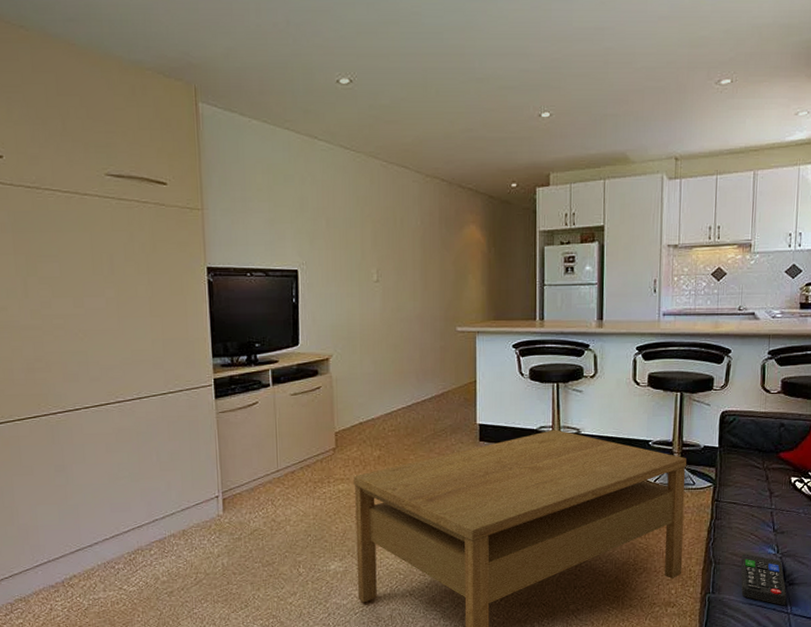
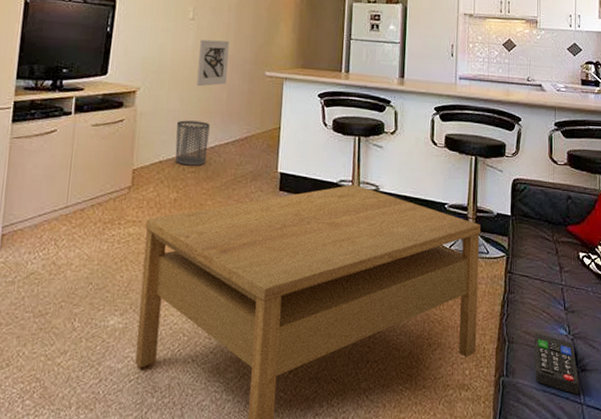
waste bin: none [372,382,405,425] -> present [175,120,210,166]
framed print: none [387,300,418,349] -> present [197,39,230,87]

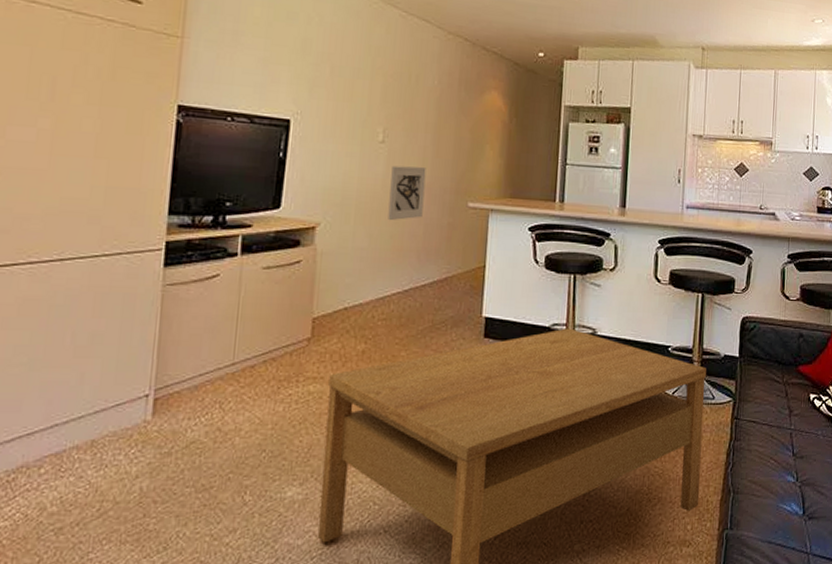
waste bin: present [175,120,210,166] -> none [362,260,404,312]
remote control: present [534,333,580,394] -> none [760,481,806,543]

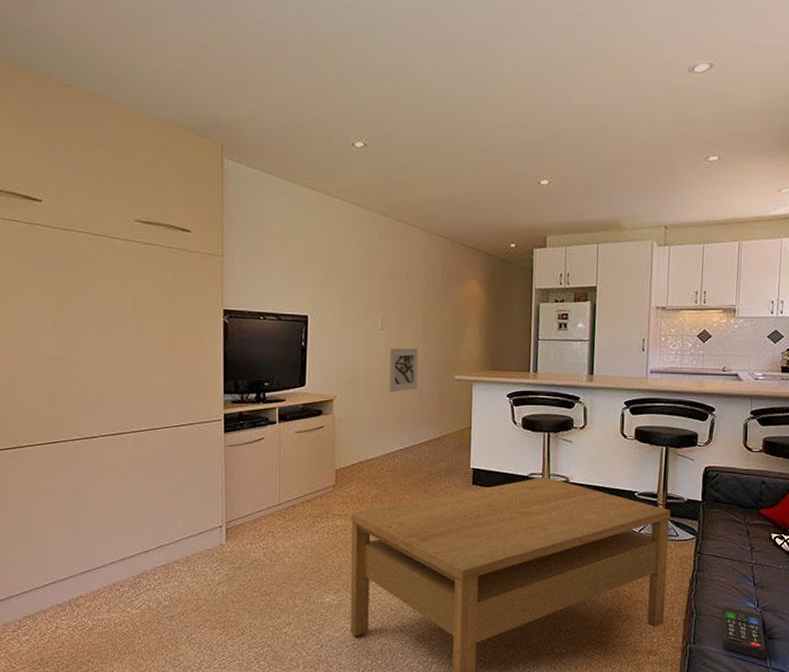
remote control: none [760,481,806,543] -> present [721,606,766,659]

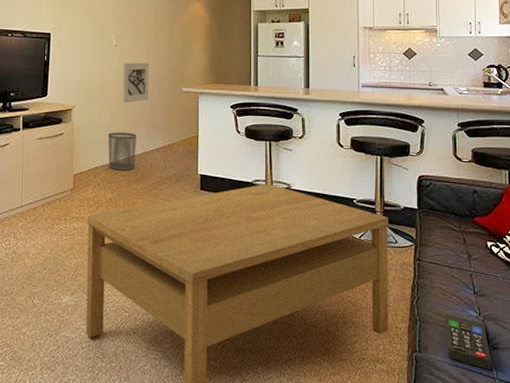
waste bin: none [372,424,404,465] -> present [108,132,136,170]

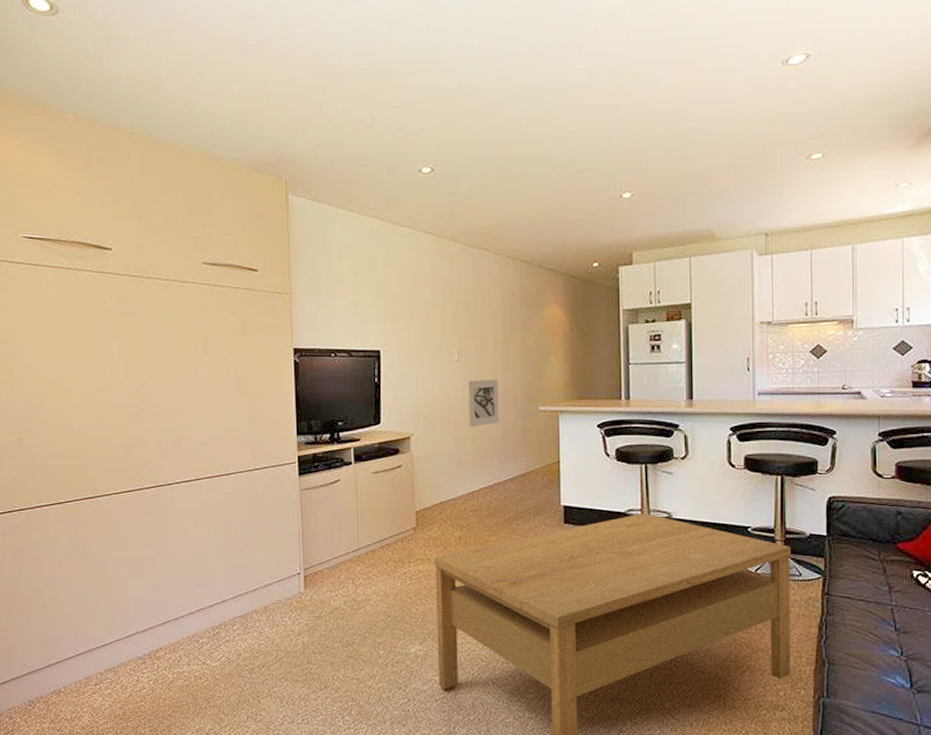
waste bin: present [108,132,136,170] -> none [453,461,487,505]
remote control: present [445,314,492,369] -> none [859,655,915,715]

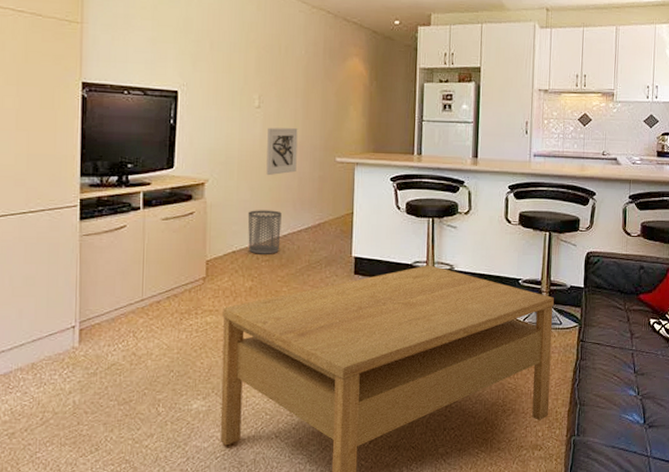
waste bin: none [453,461,487,505] -> present [247,210,282,254]

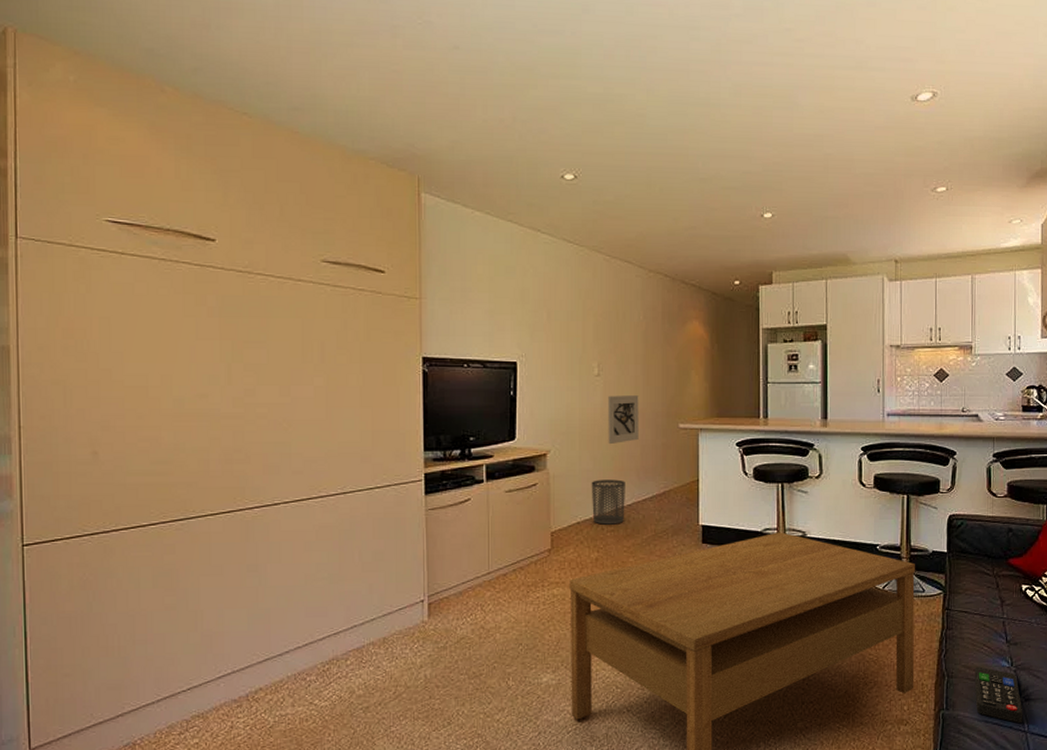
remote control: none [604,395,647,448] -> present [974,666,1023,723]

